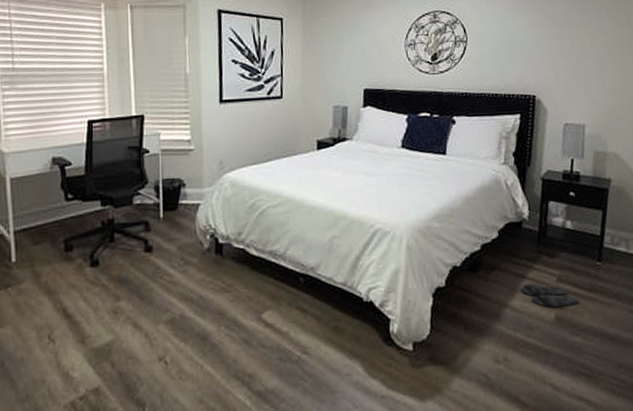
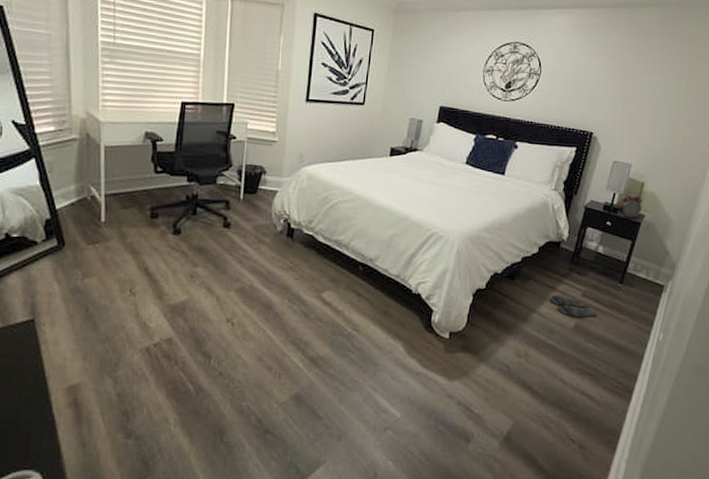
book: none [575,138,605,183] -> present [615,176,646,217]
alarm clock: none [578,154,606,186] -> present [617,191,643,219]

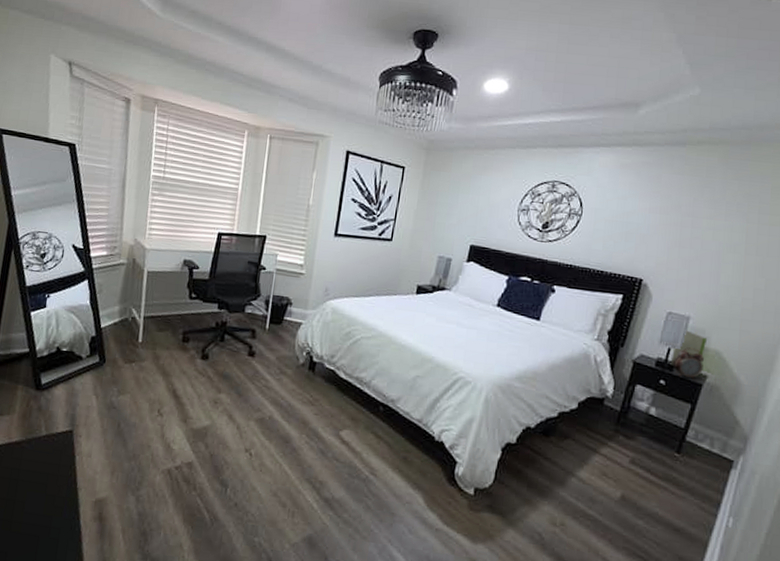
slippers: present [550,295,597,318] -> none [591,458,648,490]

